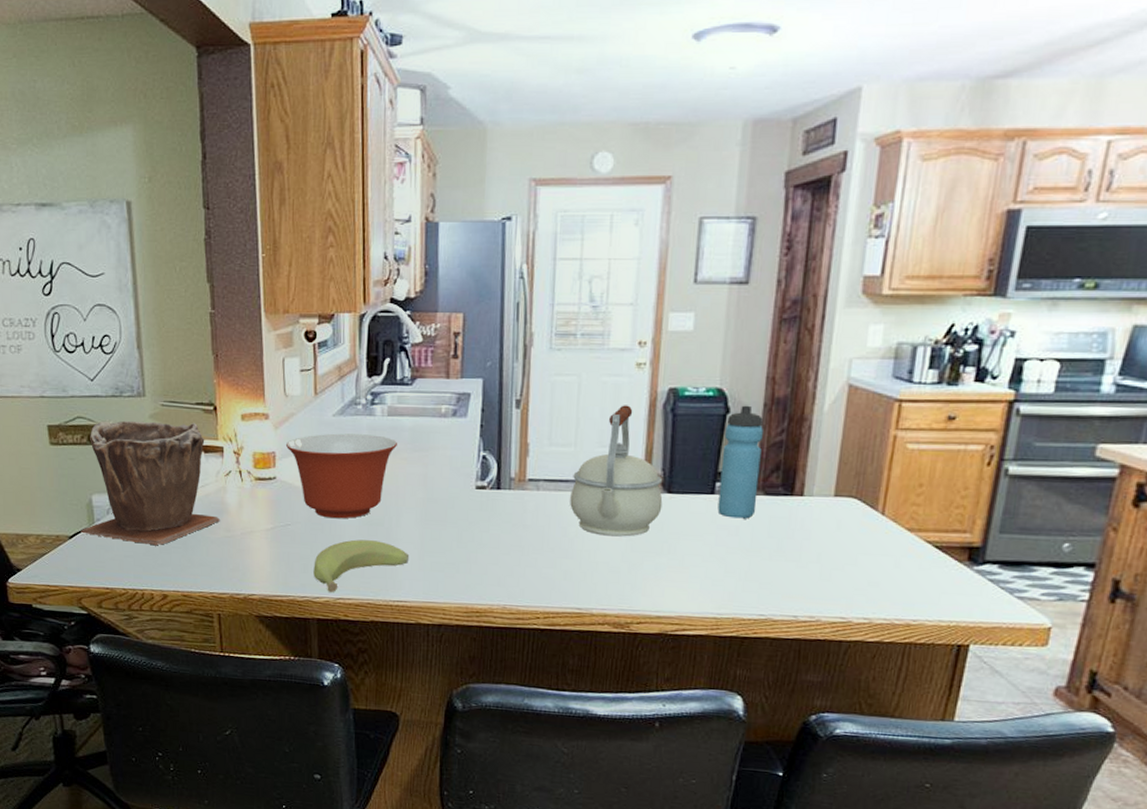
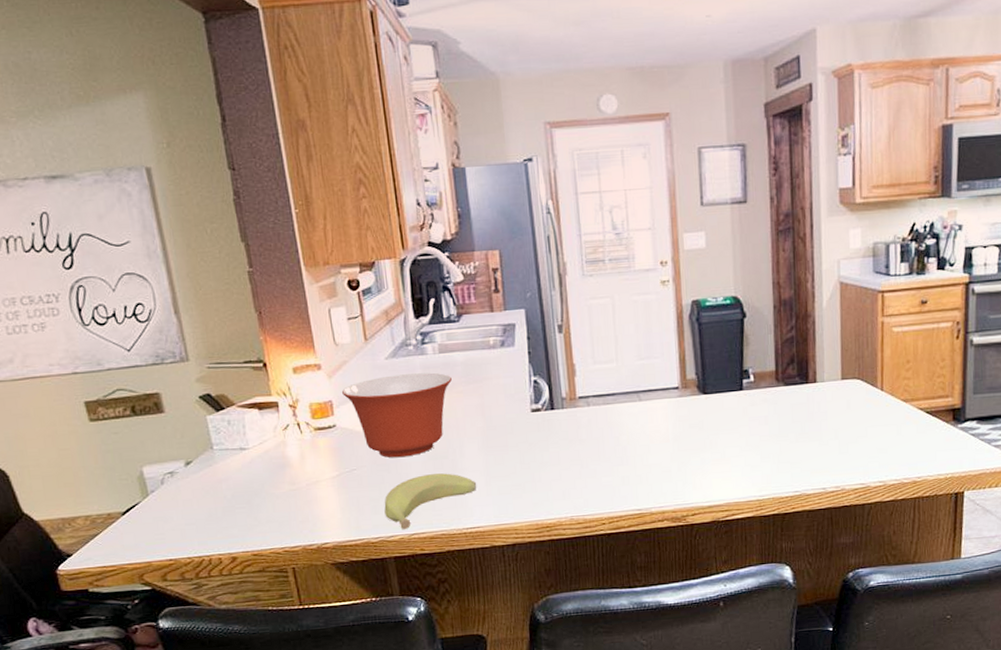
plant pot: present [80,420,220,546] -> none [133,382,283,510]
kettle: present [570,405,663,537] -> none [618,319,700,440]
water bottle: present [717,405,763,519] -> none [744,308,779,410]

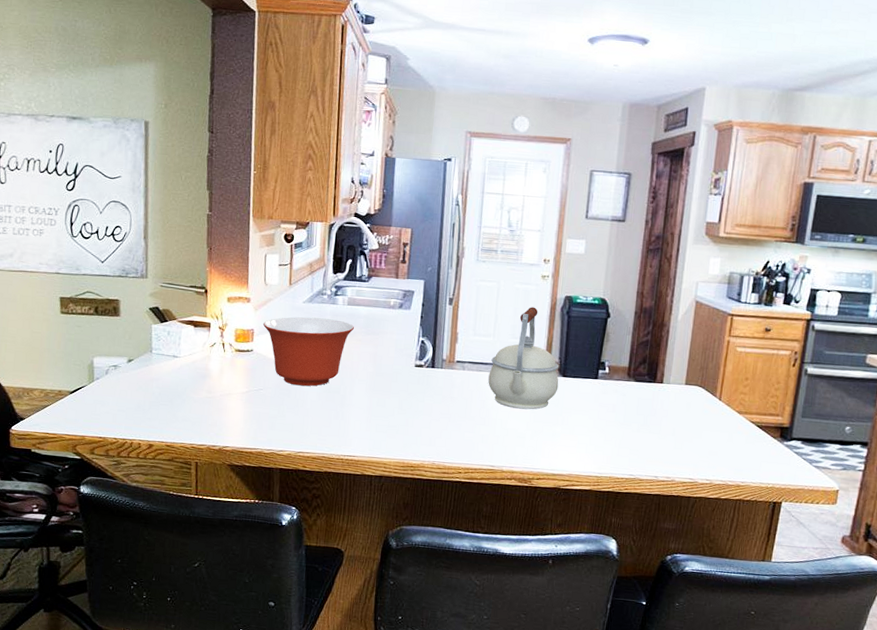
banana: present [384,473,477,530] -> none [279,404,359,448]
kettle: none [618,319,700,440] -> present [488,307,559,410]

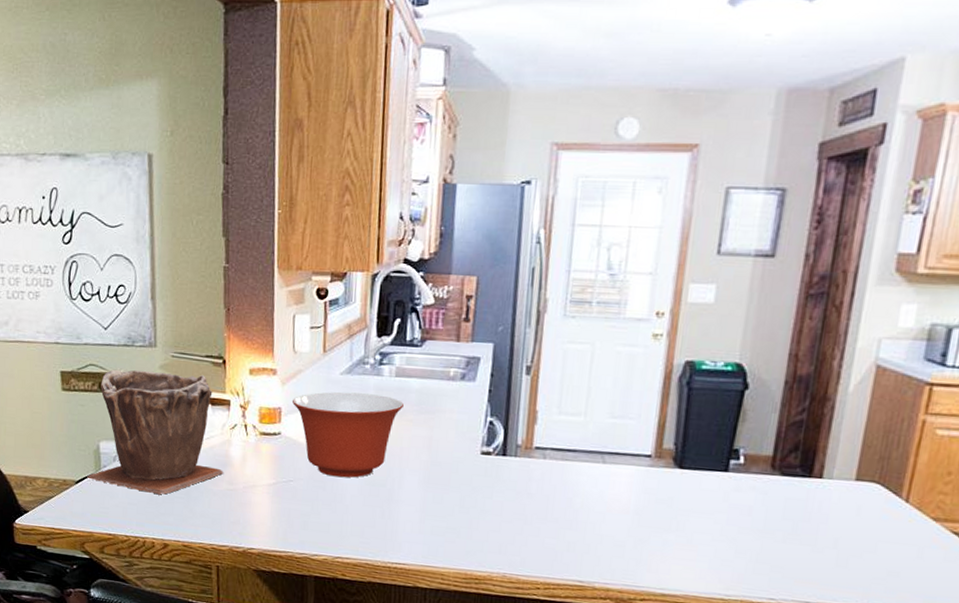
plant pot: none [81,296,203,403] -> present [87,369,223,495]
kettle: present [488,307,559,410] -> none [576,376,675,511]

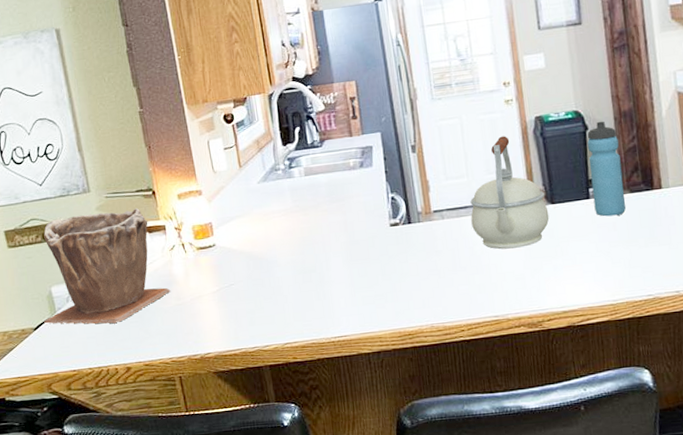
mixing bowl: present [291,392,404,478] -> none [219,194,317,273]
kettle: none [576,376,675,511] -> present [470,136,550,250]
water bottle: none [730,381,783,499] -> present [587,121,626,217]

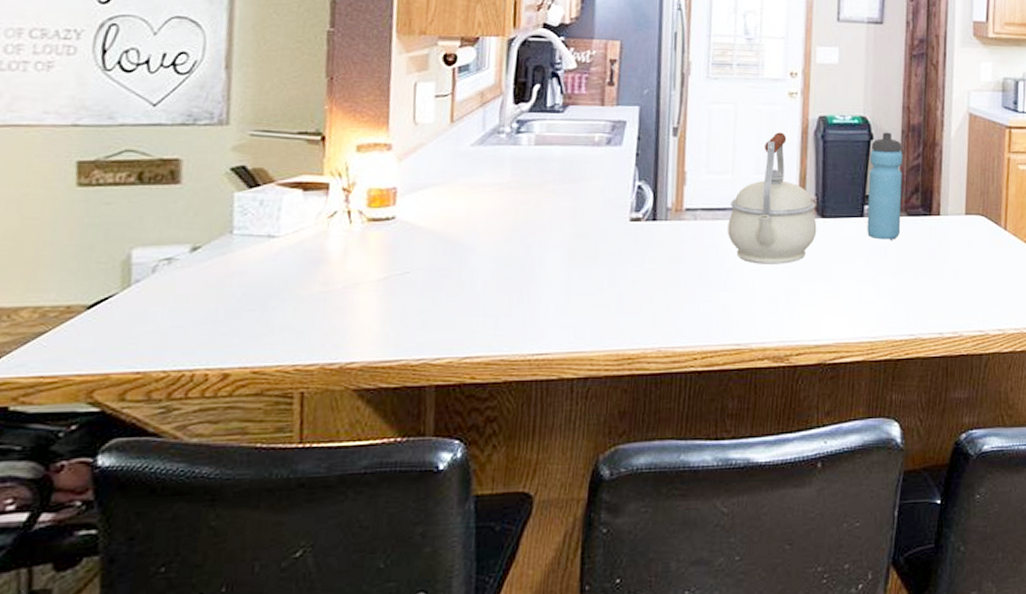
plant pot: present [44,208,170,324] -> none [106,153,316,310]

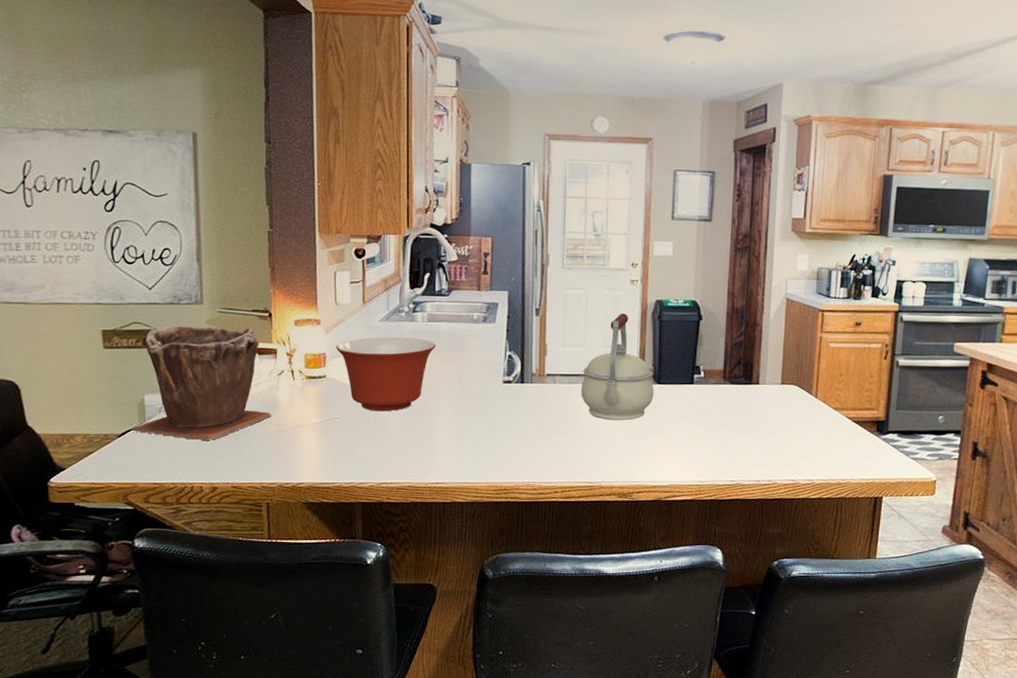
plant pot: none [106,153,316,310] -> present [130,325,271,441]
mixing bowl: none [410,165,544,262] -> present [335,337,436,412]
water bottle: present [867,132,902,240] -> none [696,313,727,403]

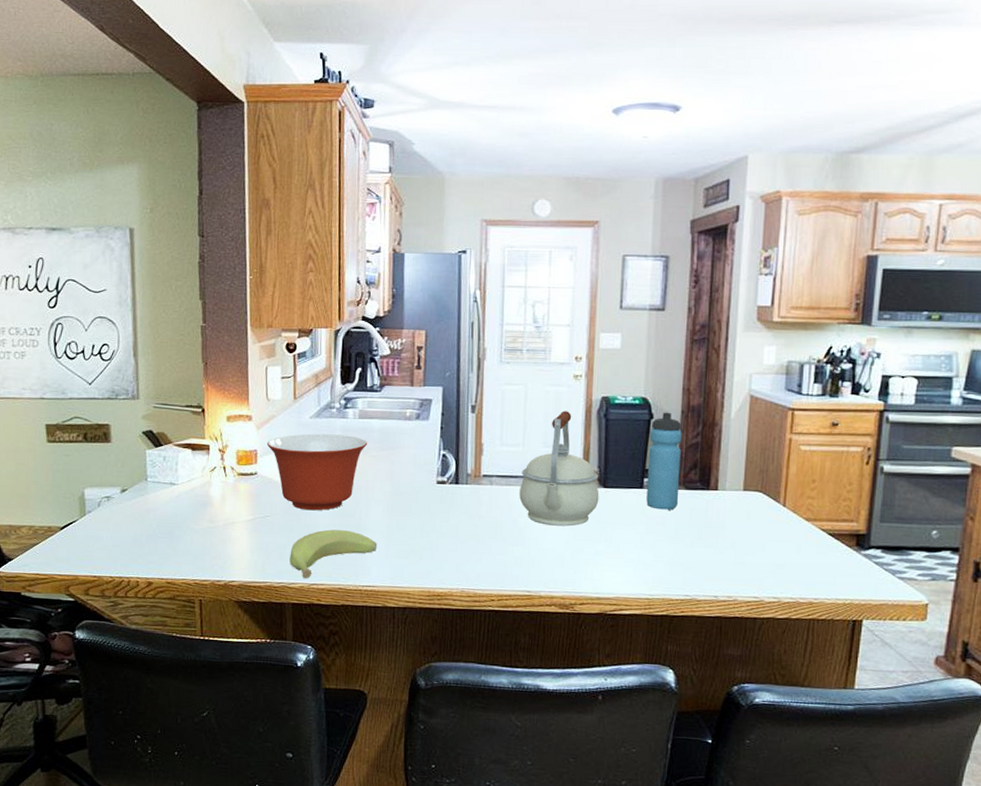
plant pot: present [130,325,271,441] -> none [72,420,204,536]
banana: none [359,429,446,479] -> present [289,529,378,579]
water bottle: none [696,313,727,403] -> present [646,412,682,510]

